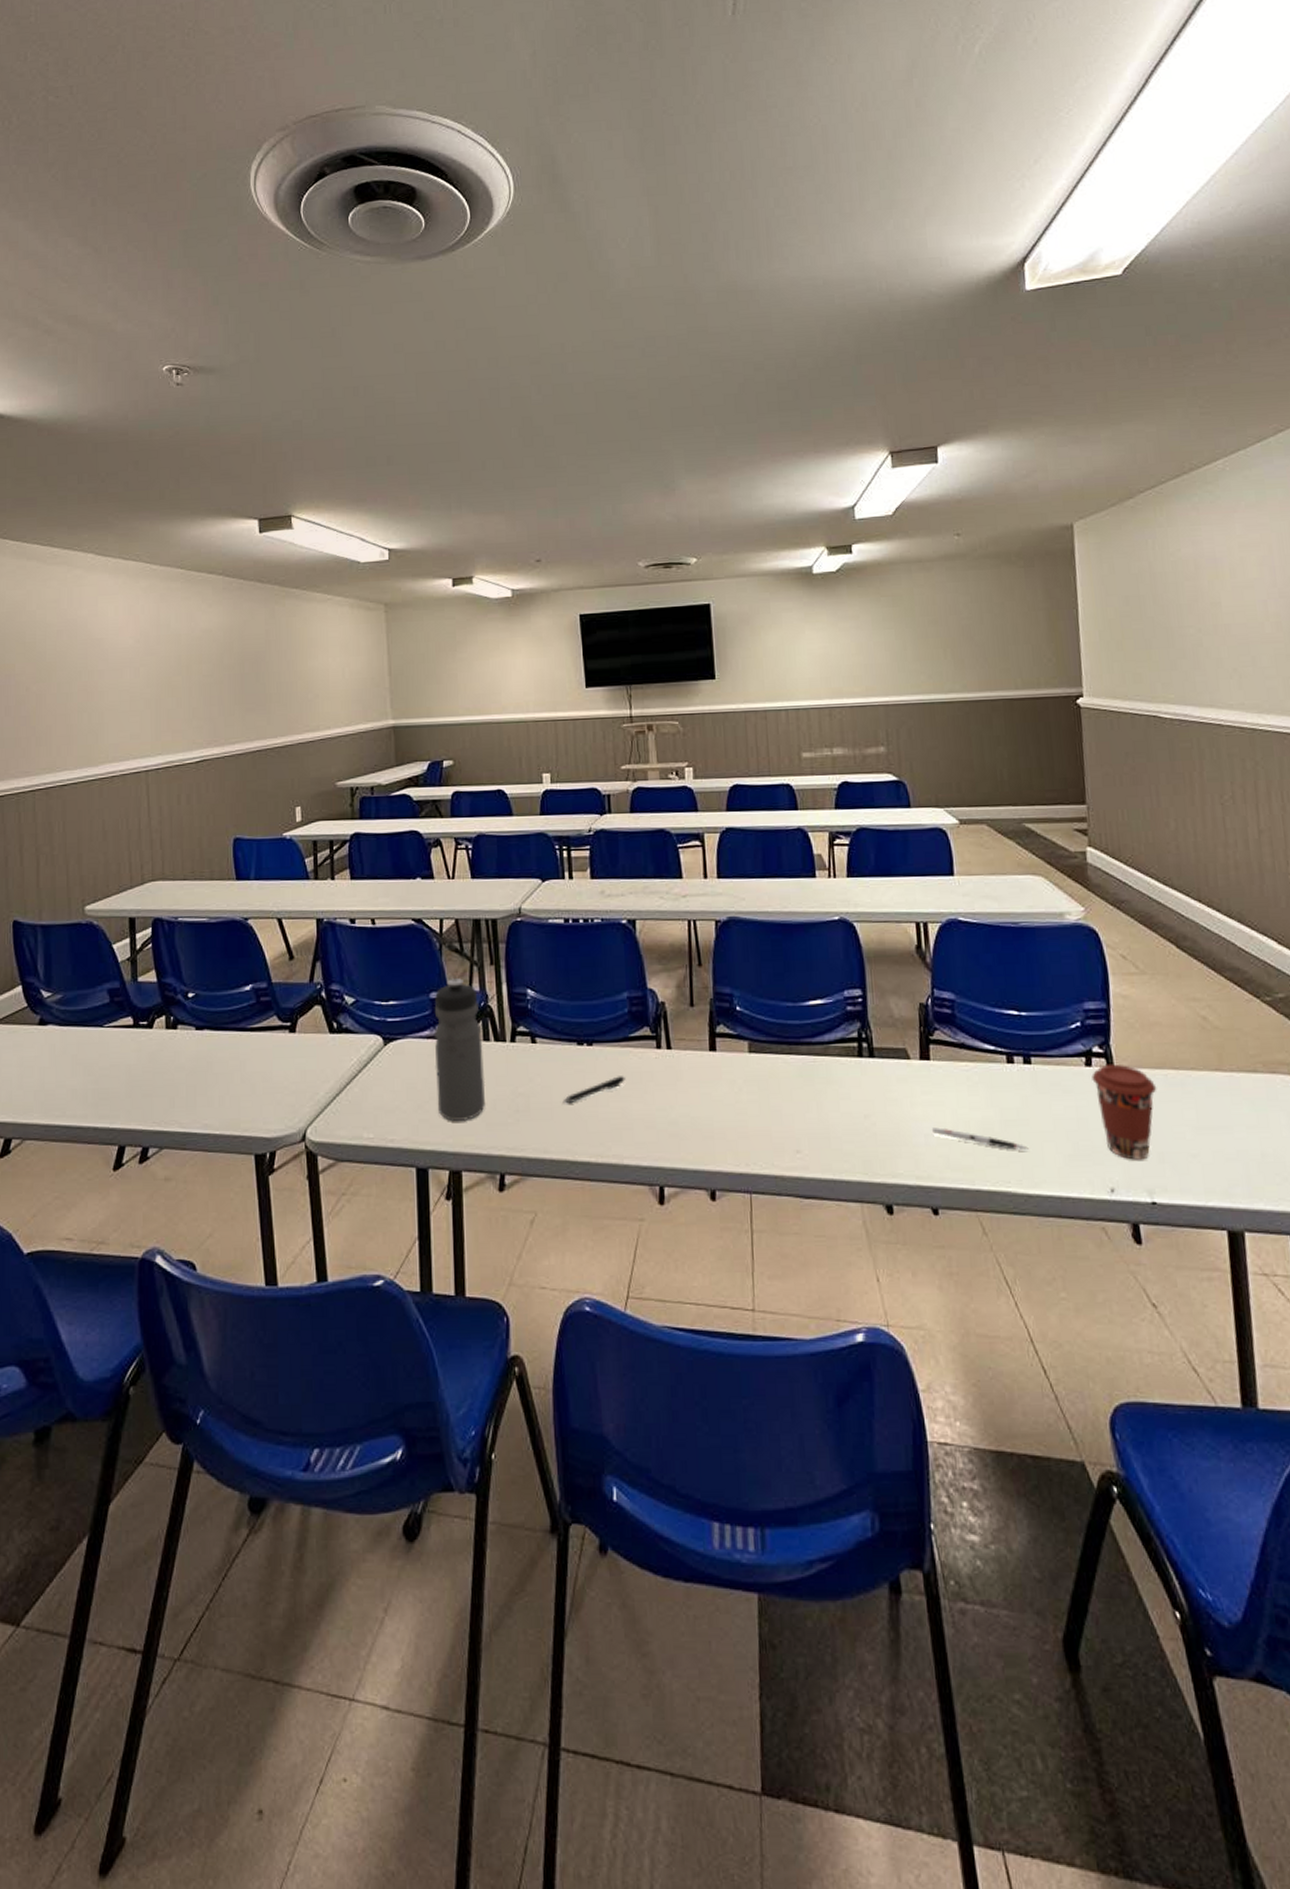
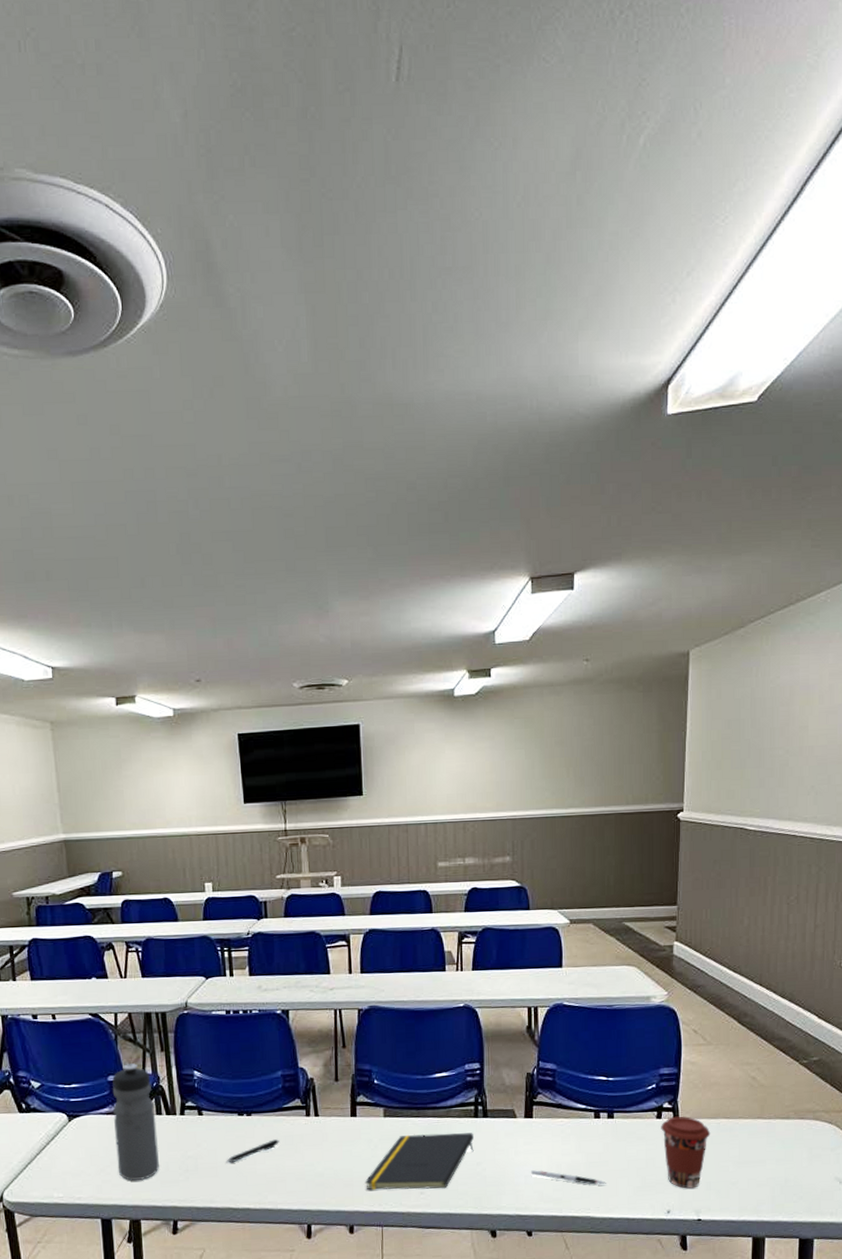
notepad: none [727,1075,860,1147] -> present [364,1133,474,1190]

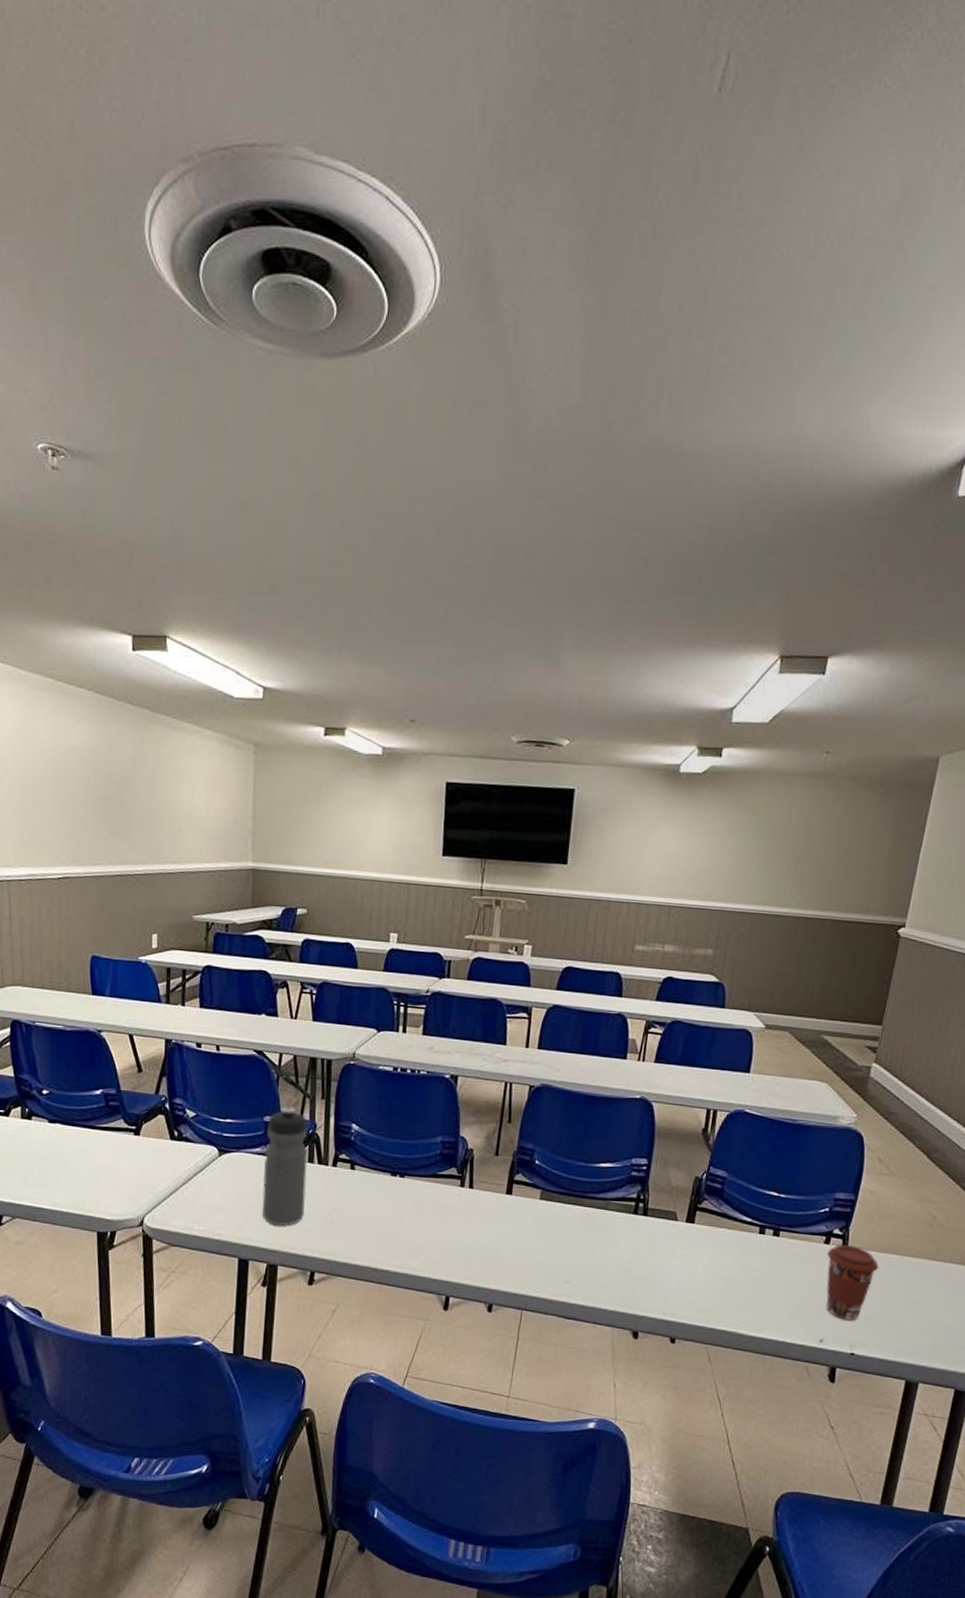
pen: present [226,1139,279,1162] -> none [372,1205,429,1222]
notepad: present [364,1133,474,1190] -> none [510,1221,630,1282]
pen: present [531,1170,606,1185] -> none [684,1277,761,1303]

